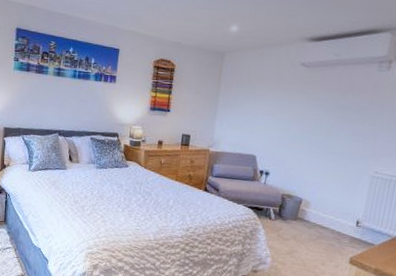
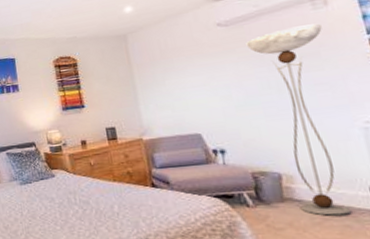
floor lamp: none [305,82,378,237] -> present [246,23,352,216]

